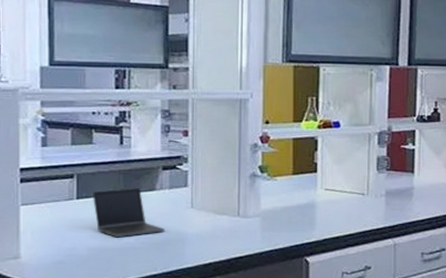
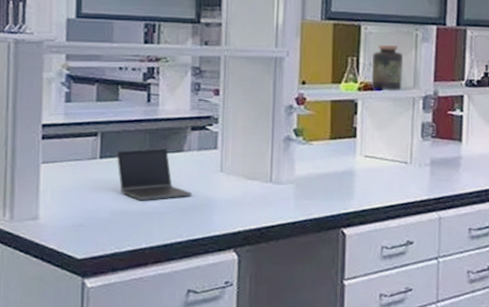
jar: none [330,85,359,128] -> present [371,45,403,91]

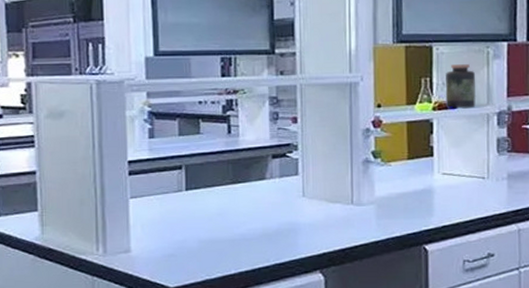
laptop computer: present [116,148,192,201] -> none [201,177,276,229]

